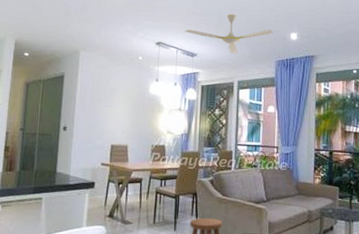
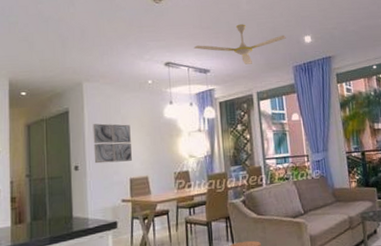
wall art: none [81,90,117,129] -> present [93,123,132,164]

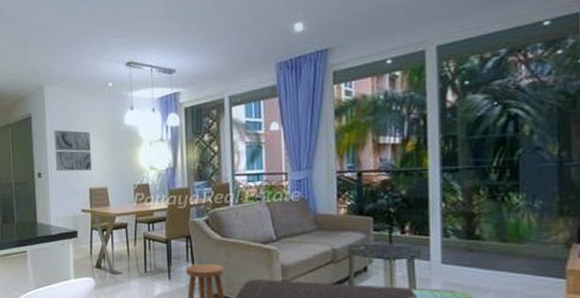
ceiling fan: present [193,24,286,65] -> none [157,11,270,62]

